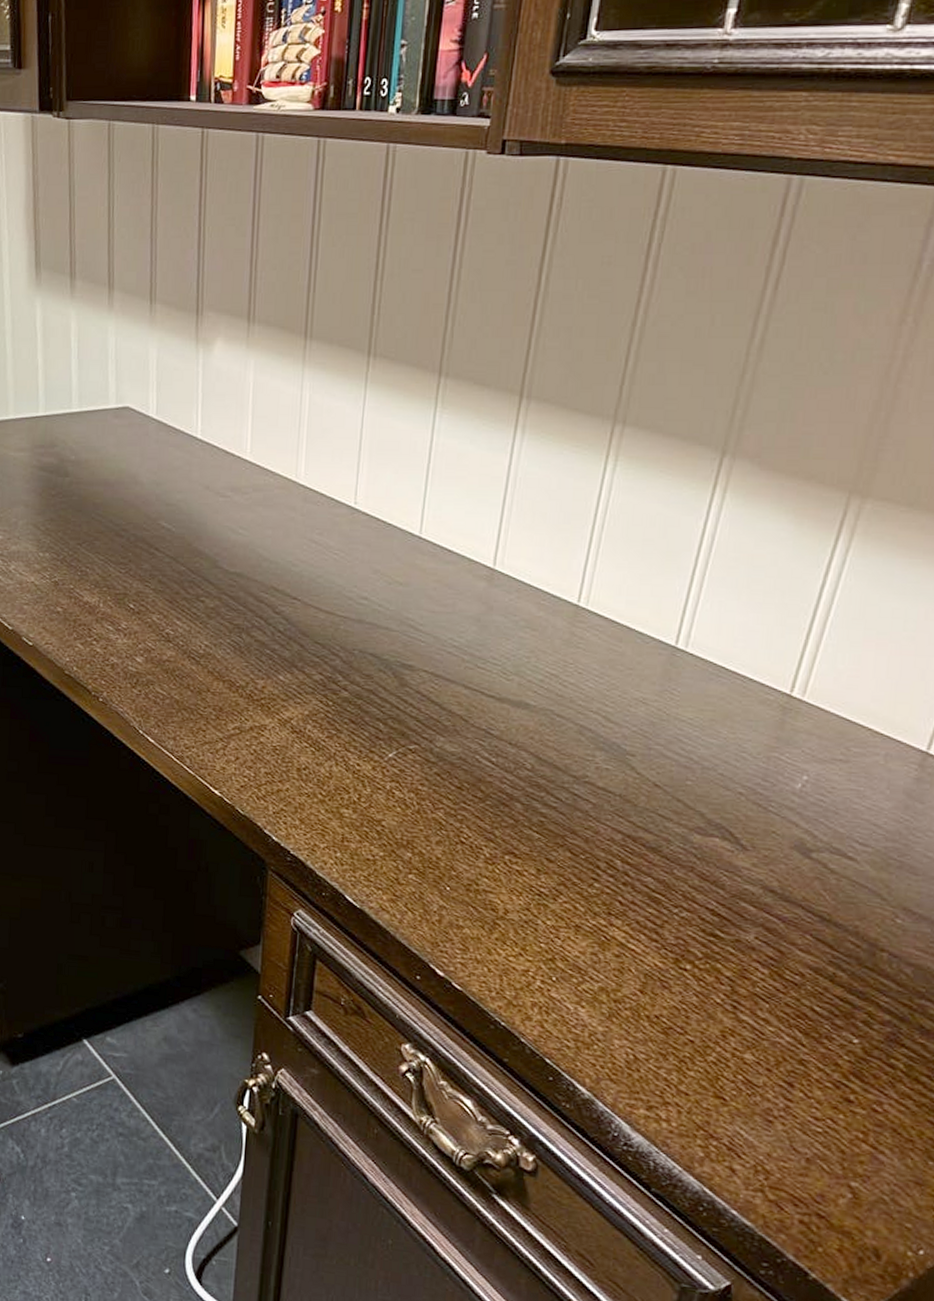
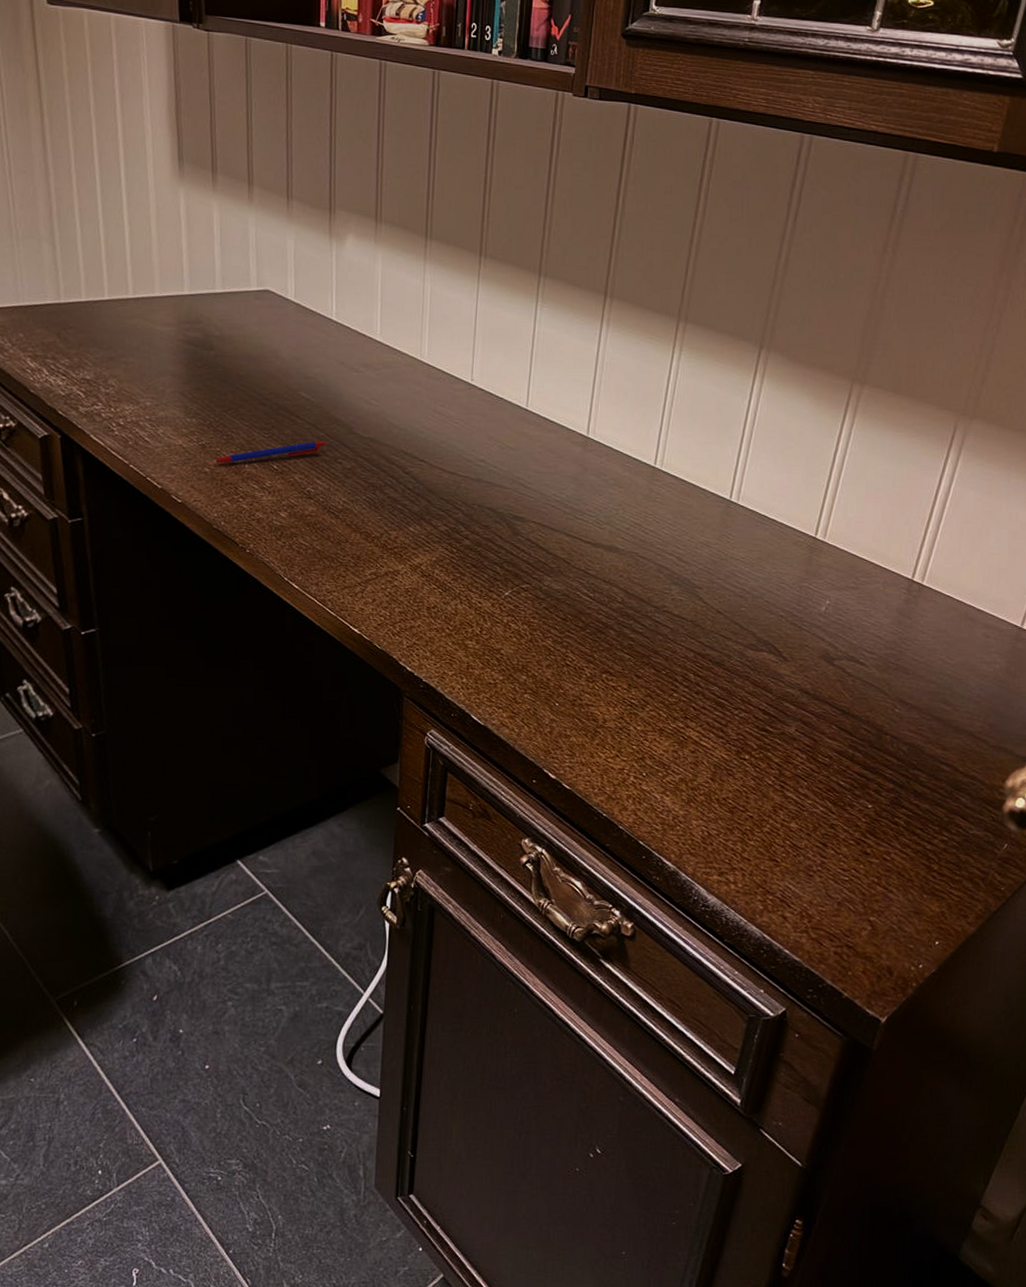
pen: none [66,577,188,602] -> present [213,441,326,463]

